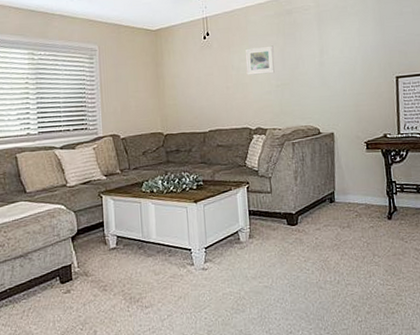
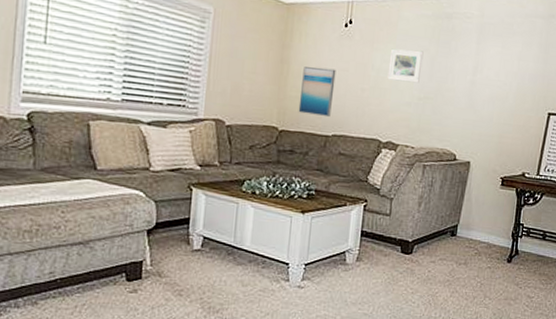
wall art: none [176,75,205,117] -> present [298,66,336,118]

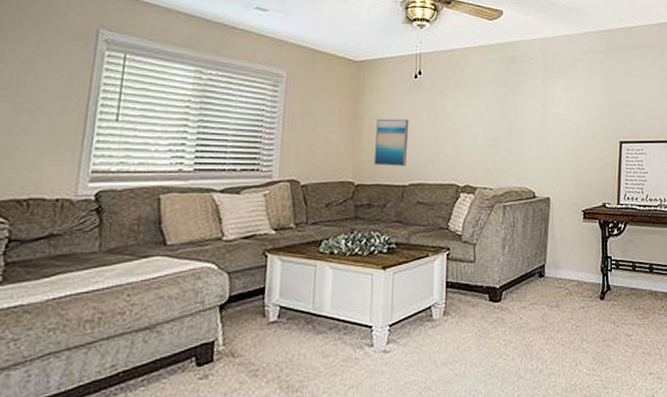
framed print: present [387,48,424,83] -> none [459,93,493,125]

